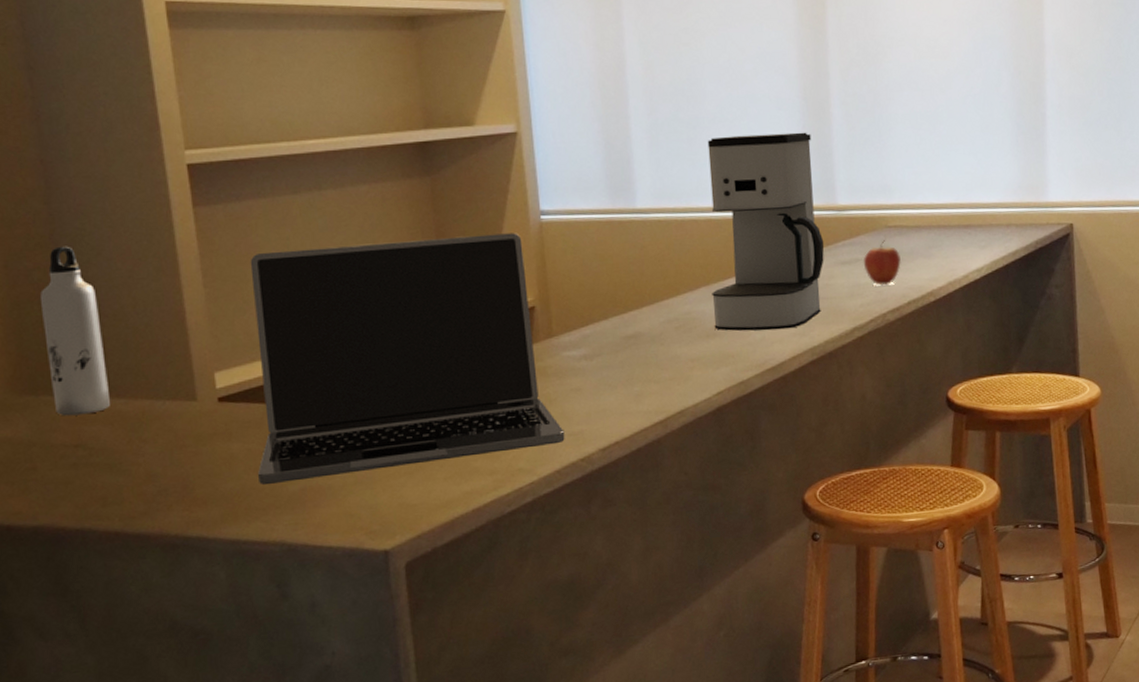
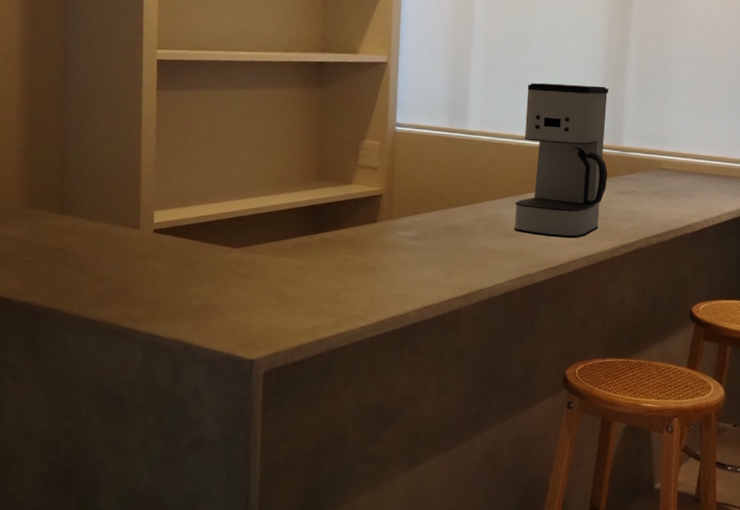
water bottle: present [39,246,110,416] -> none [47,107,86,229]
laptop: present [250,233,565,485] -> none [173,129,391,301]
fruit: present [863,239,901,286] -> none [637,178,668,215]

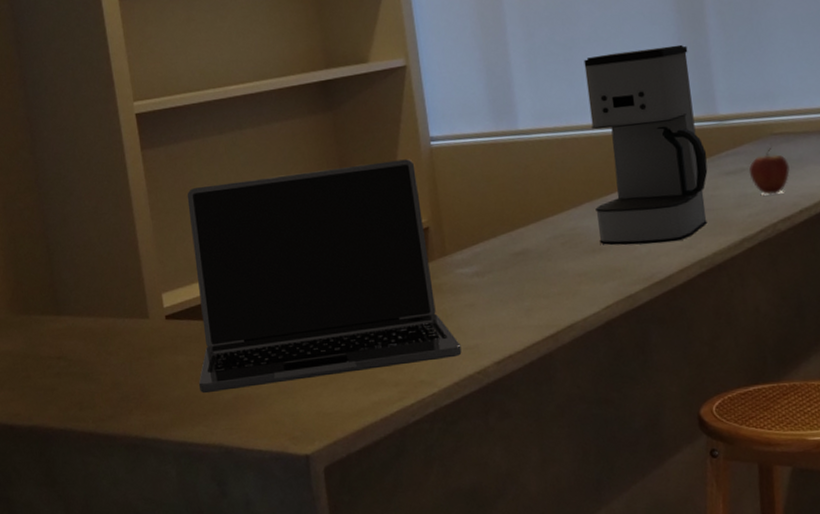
laptop: none [173,129,391,301] -> present [187,159,462,393]
fruit: none [637,178,668,215] -> present [749,147,790,195]

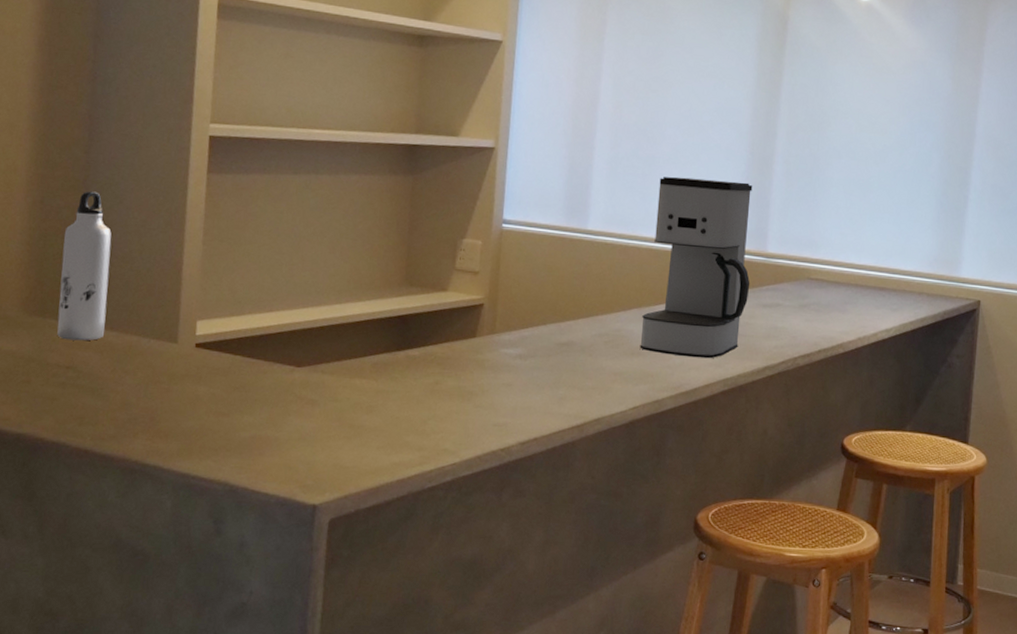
water bottle: none [29,188,83,333] -> present [57,191,112,341]
laptop: present [187,159,462,393] -> none [216,222,491,432]
fruit: present [749,147,790,195] -> none [782,289,818,332]

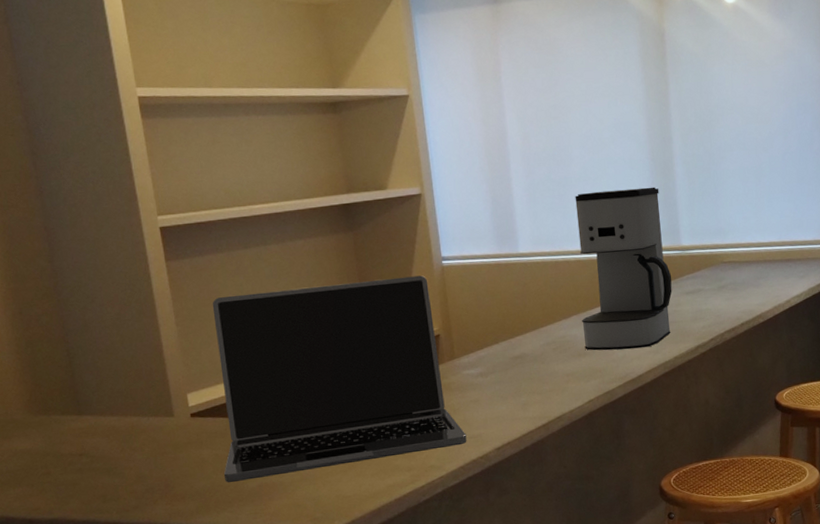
water bottle: present [57,191,112,341] -> none [47,295,106,431]
laptop: none [216,222,491,432] -> present [212,275,467,483]

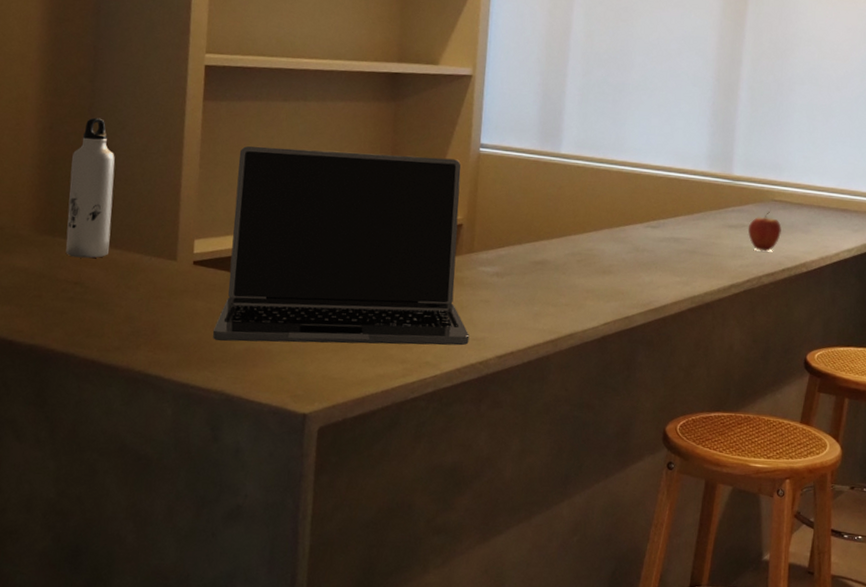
water bottle: none [47,295,106,431] -> present [66,117,115,259]
coffee maker: present [575,187,672,351] -> none [611,102,719,277]
fruit: none [704,272,735,311] -> present [747,211,782,252]

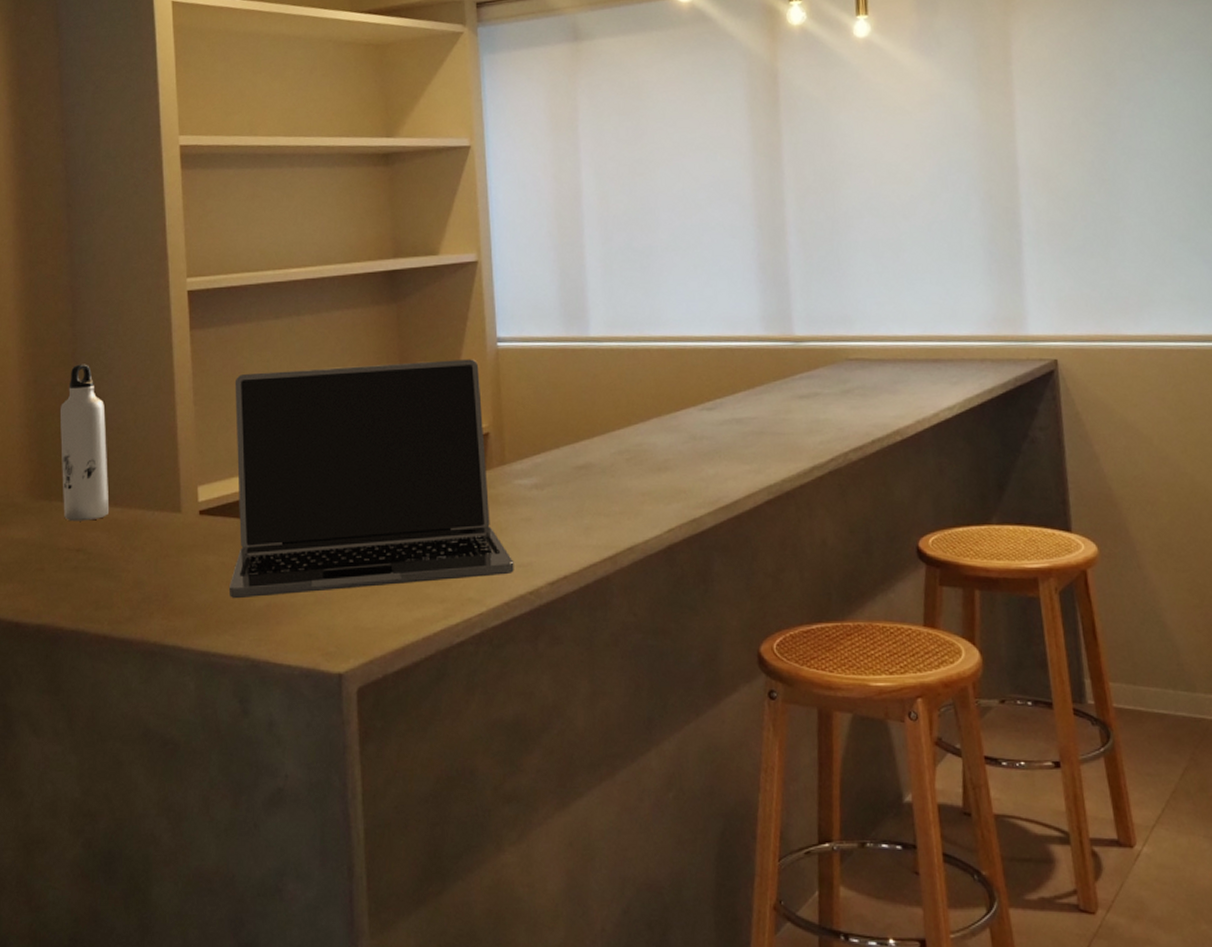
fruit: present [747,211,782,252] -> none [822,372,864,422]

